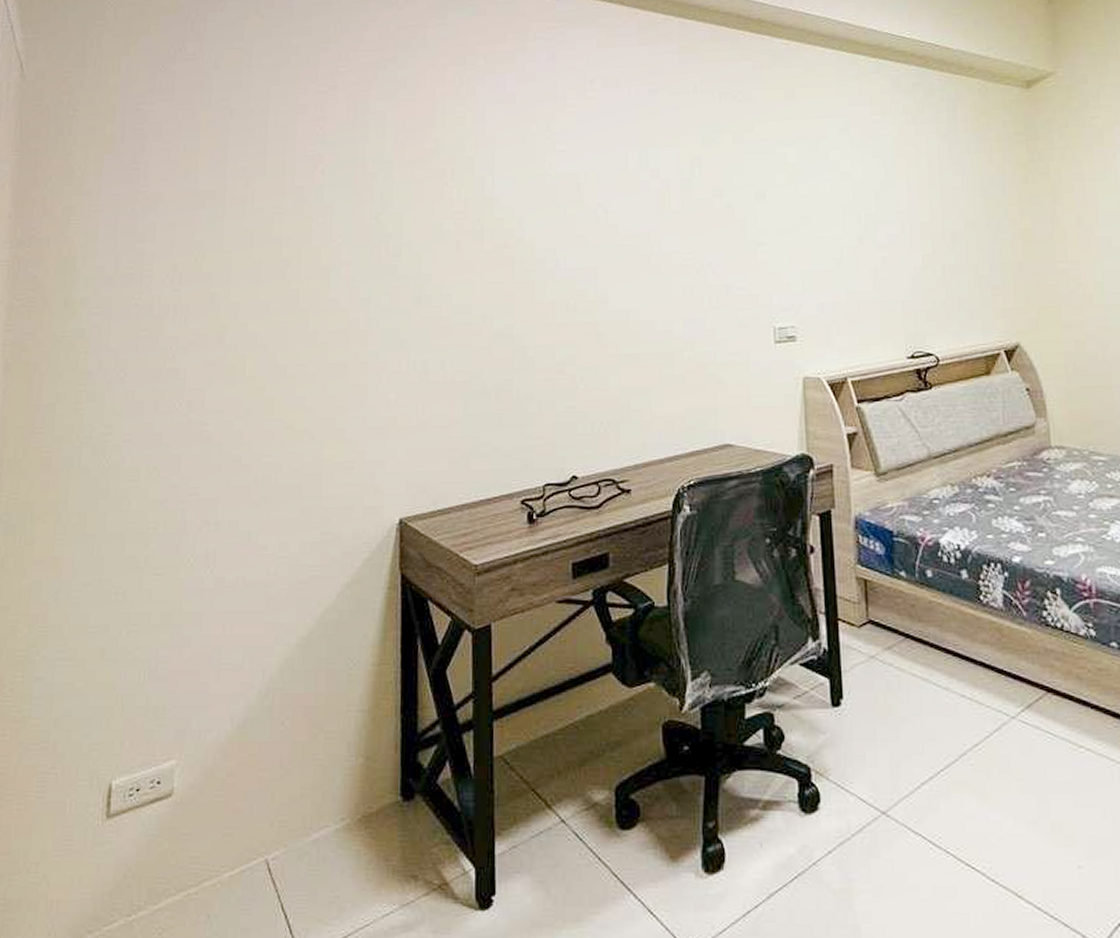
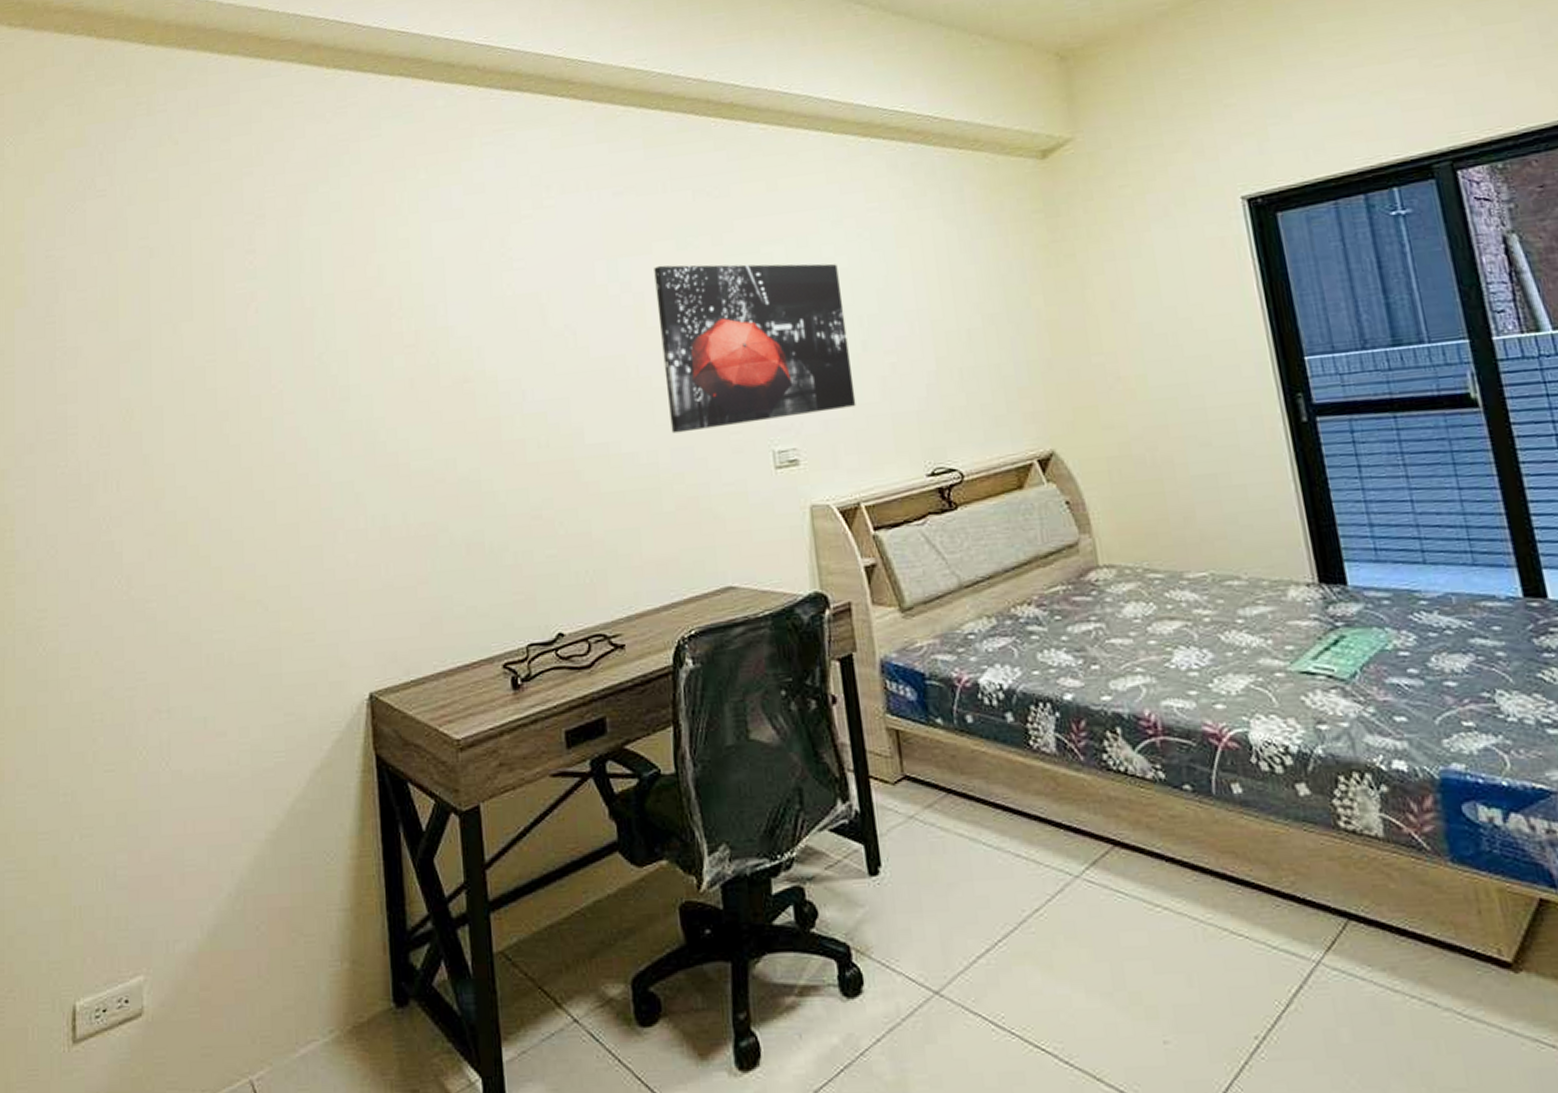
wall art: none [681,157,850,306] -> present [654,263,856,434]

